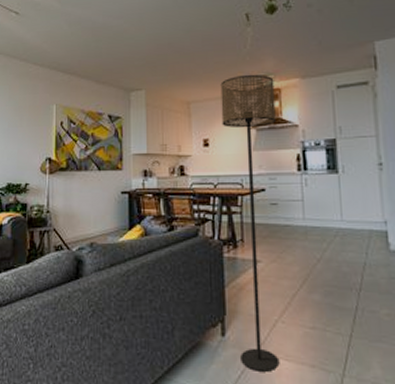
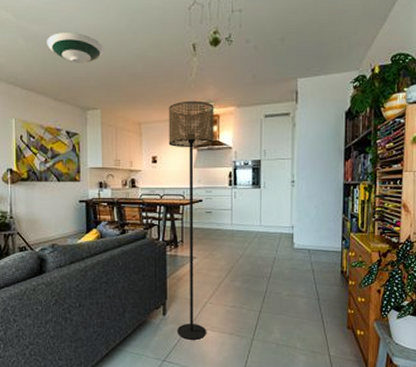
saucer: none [90,13,149,44] -> present [47,32,105,63]

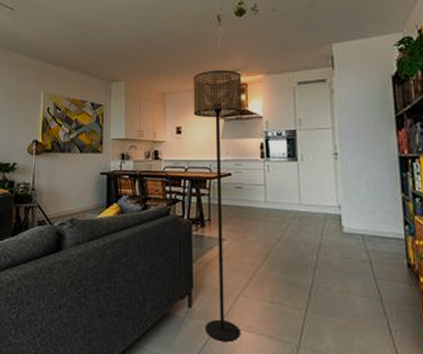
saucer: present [47,32,105,63] -> none [77,11,130,39]

